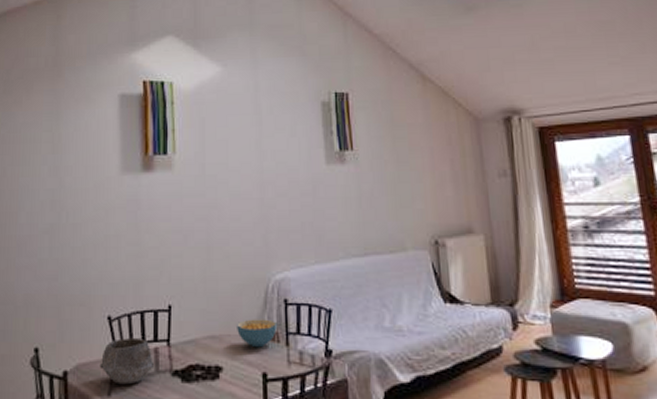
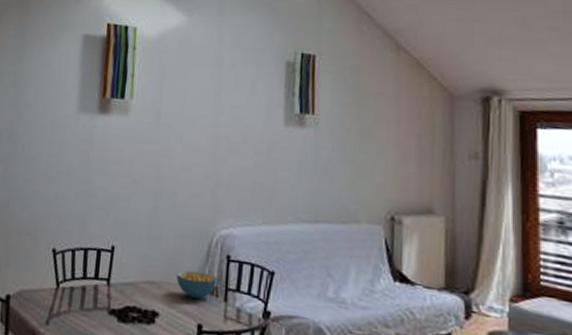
bowl: present [99,337,155,385] -> none [41,271,94,317]

